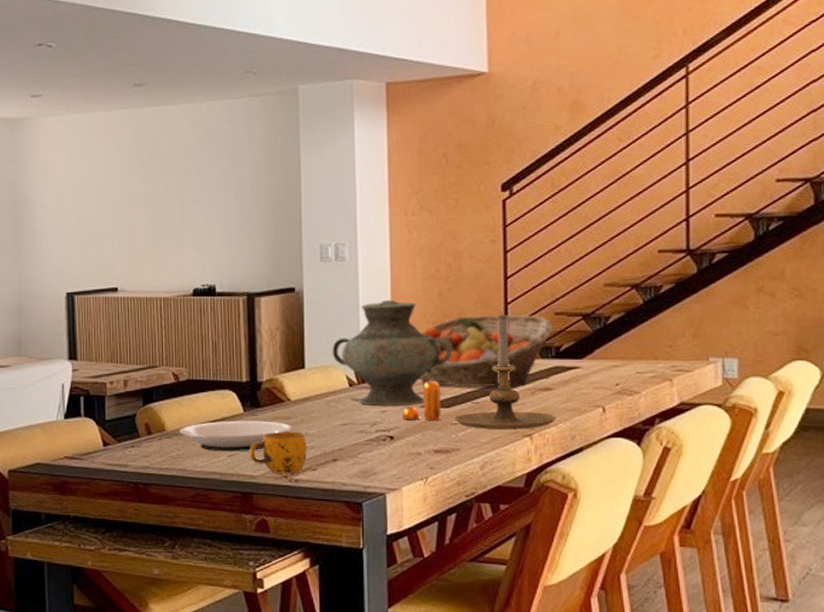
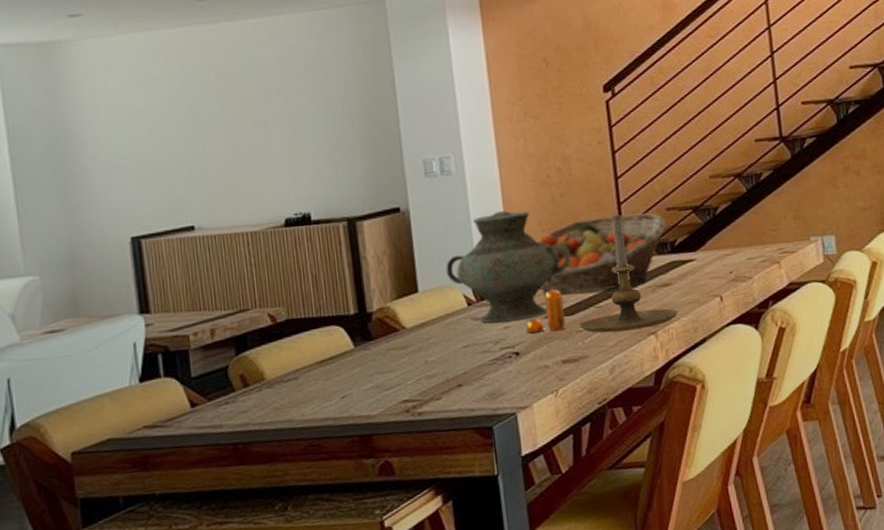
plate: present [179,420,292,451] -> none [281,353,410,395]
mug: present [250,431,306,474] -> none [365,361,429,410]

